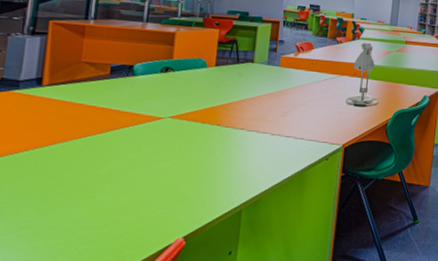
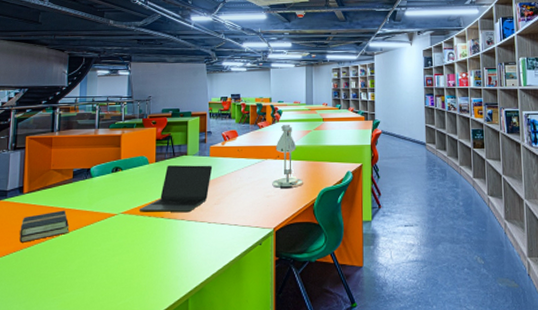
hardback book: none [34,108,102,141] -> present [19,210,70,243]
laptop: none [191,71,282,122] -> present [139,165,213,212]

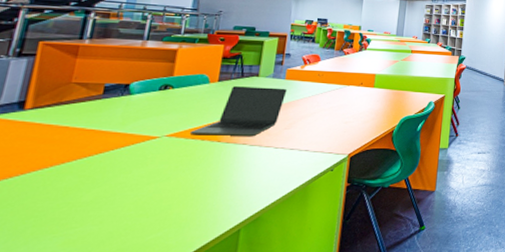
hardback book: present [19,210,70,243] -> none [9,131,90,169]
desk lamp: present [272,125,303,189] -> none [352,53,385,116]

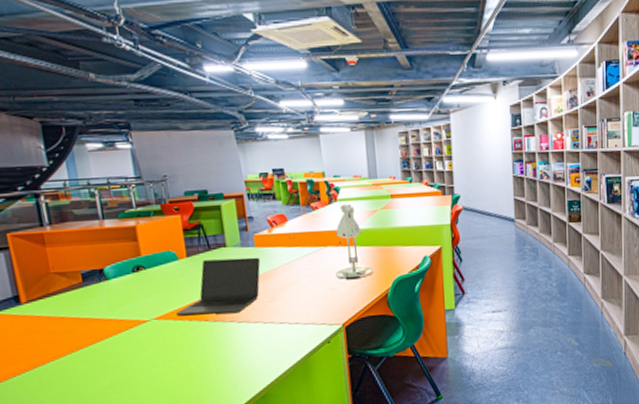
desk lamp: none [352,53,385,116] -> present [335,204,373,280]

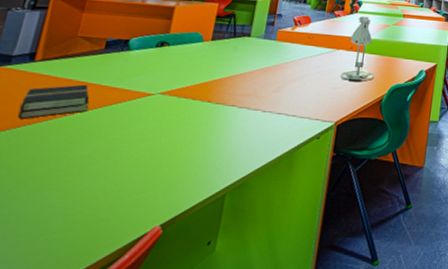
hardback book: none [27,320,92,360] -> present [18,84,90,119]
laptop: present [175,257,261,316] -> none [181,46,278,98]

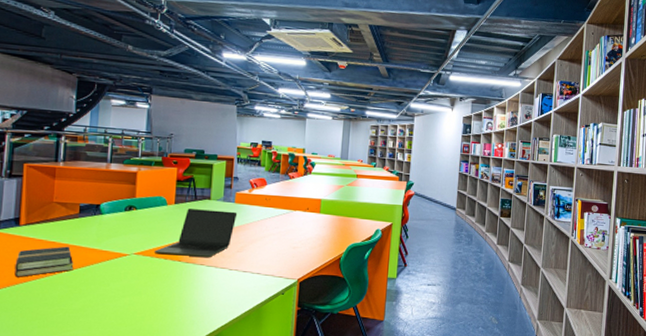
laptop: none [181,46,278,98] -> present [154,209,238,257]
desk lamp: present [340,16,374,82] -> none [299,177,332,242]

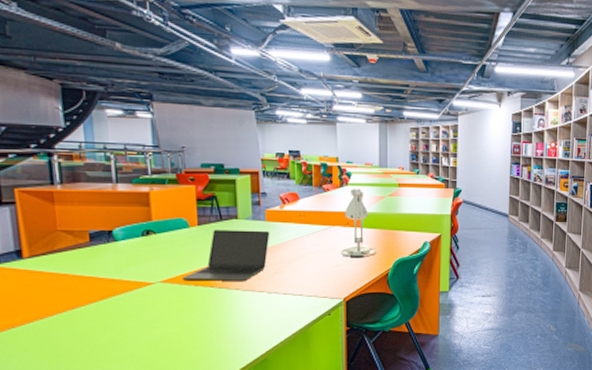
hardback book: present [14,246,74,277] -> none [25,278,94,314]
desk lamp: none [299,177,332,242] -> present [341,189,376,258]

